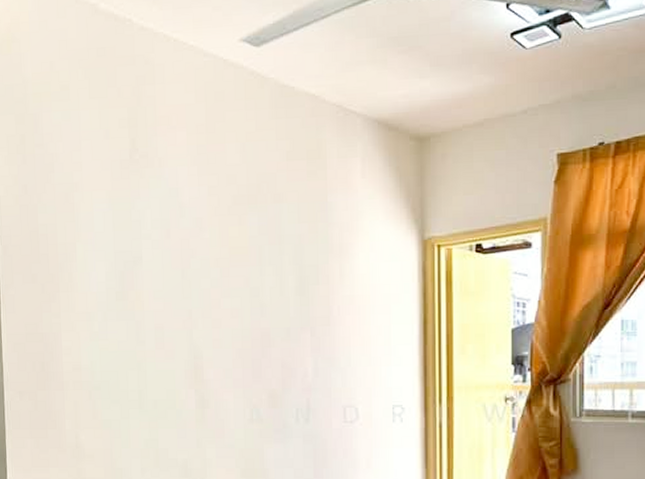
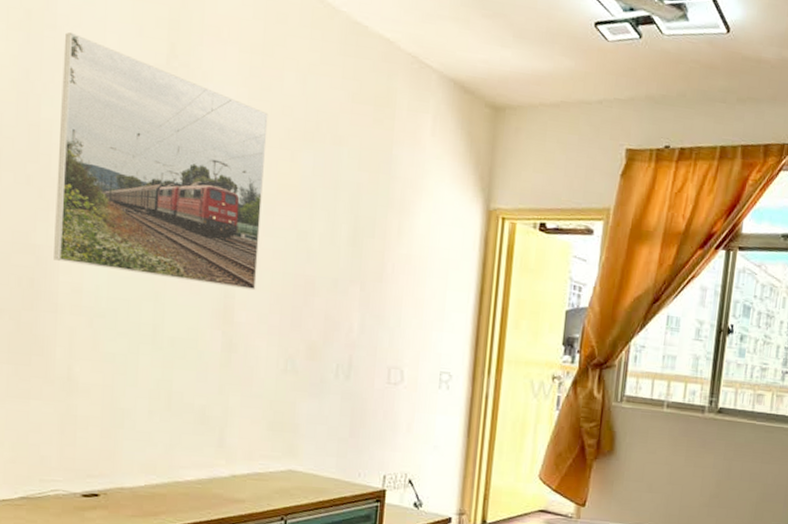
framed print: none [50,146,220,349] -> present [54,31,268,291]

